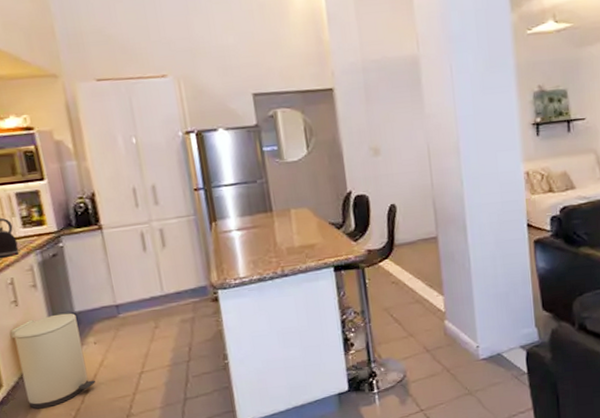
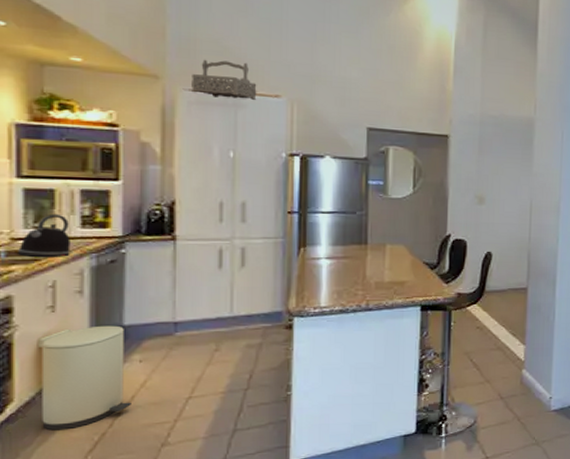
decorative basket: none [85,47,146,87] -> present [192,59,257,100]

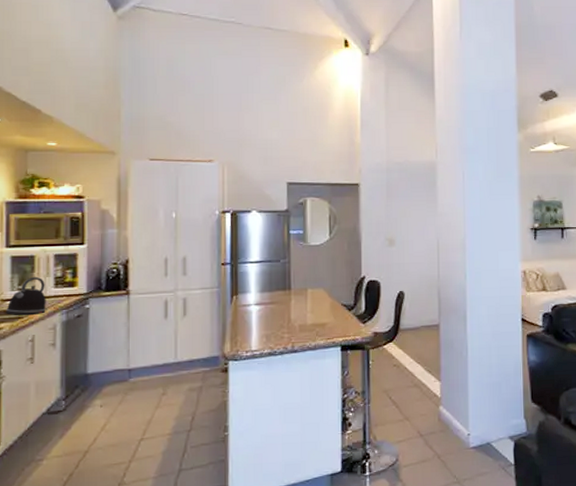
pedal bin: present [38,325,131,431] -> none [20,374,94,472]
decorative basket: present [192,59,257,100] -> none [141,134,194,166]

